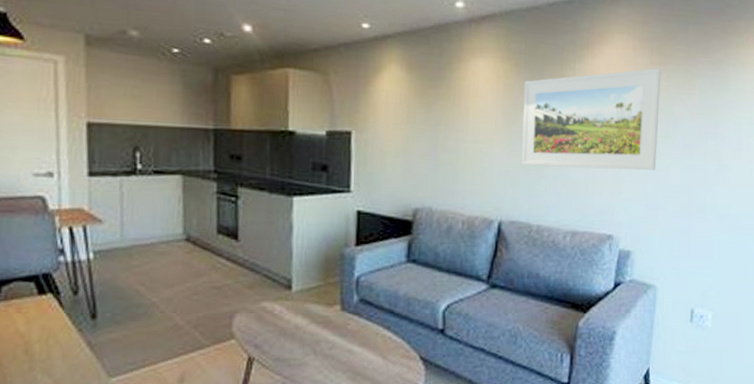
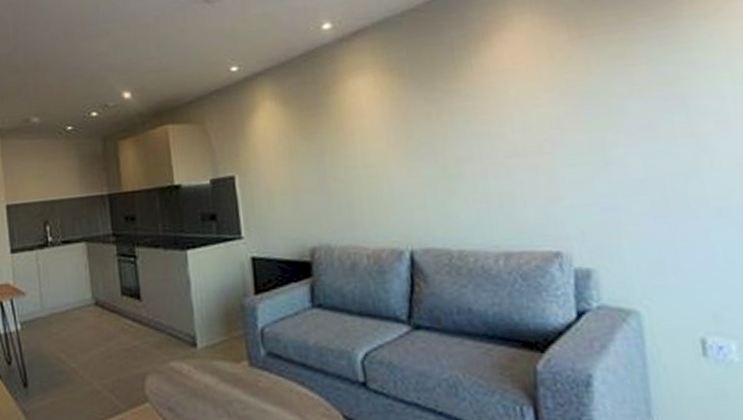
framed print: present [521,68,661,171] -> none [413,42,605,183]

